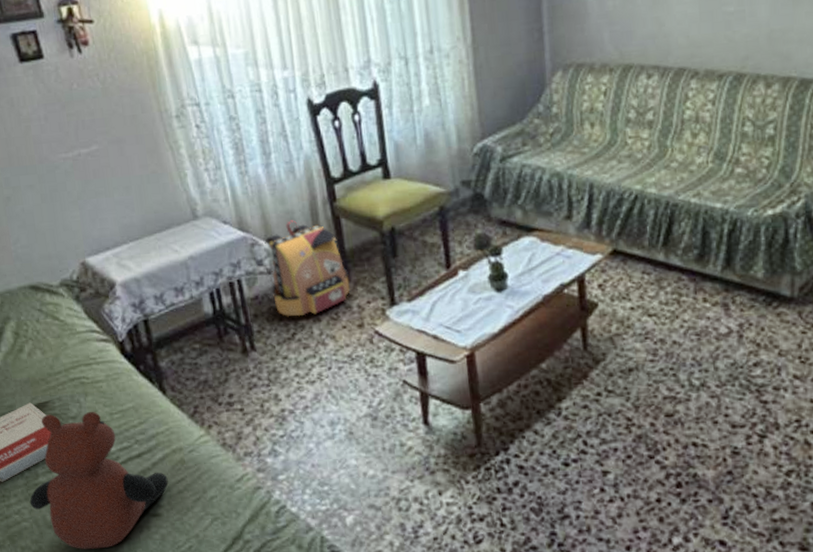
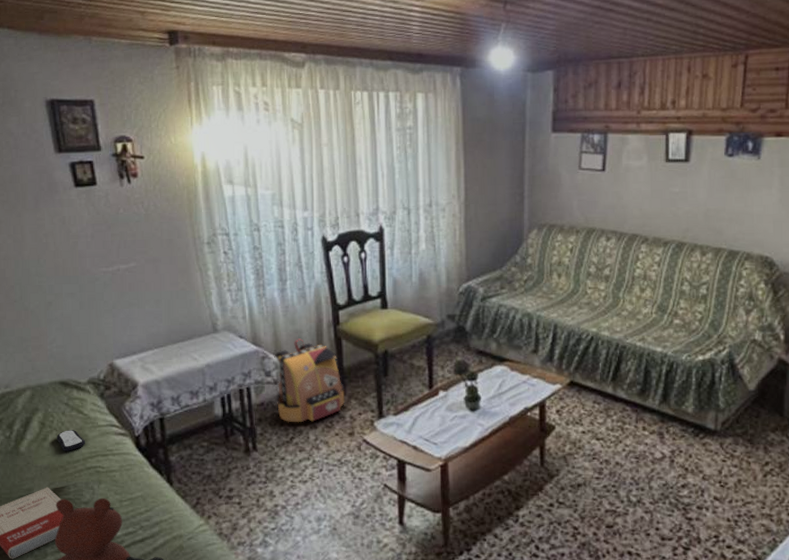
remote control: none [33,338,66,363] -> present [56,430,86,451]

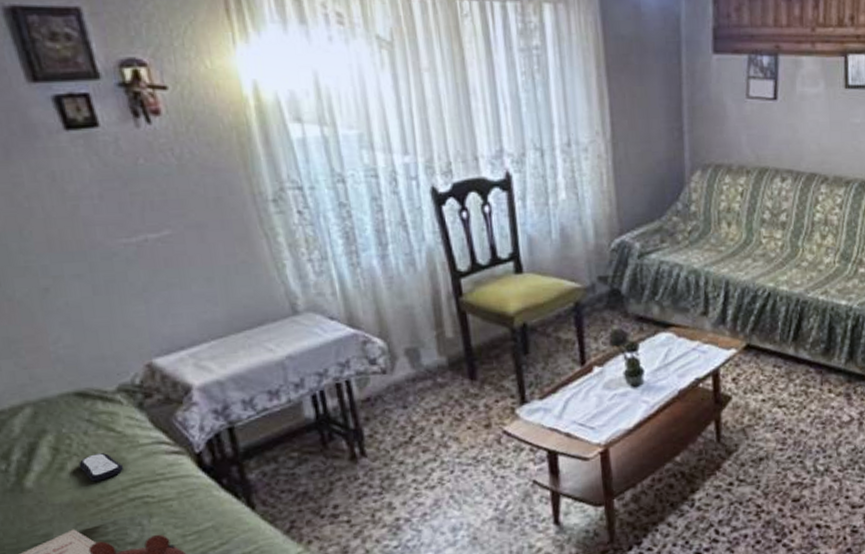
backpack: present [274,339,345,423] -> none [379,316,477,420]

